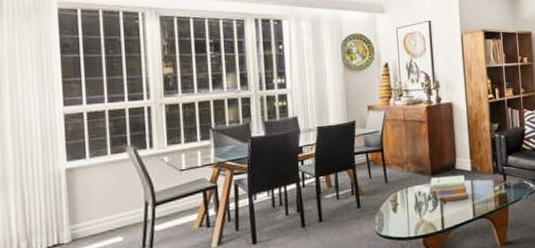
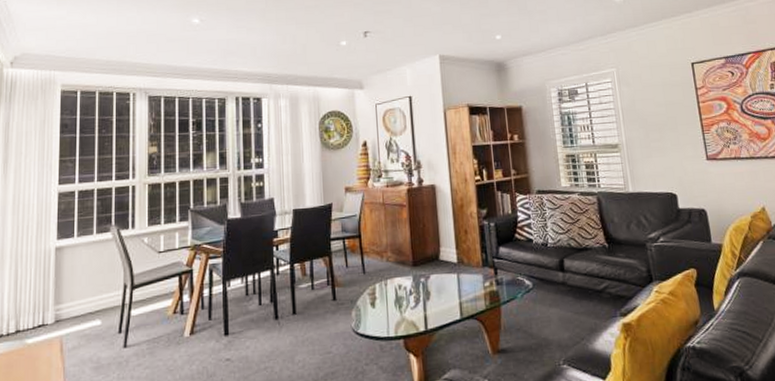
books: present [430,174,469,202] -> none [411,267,455,298]

